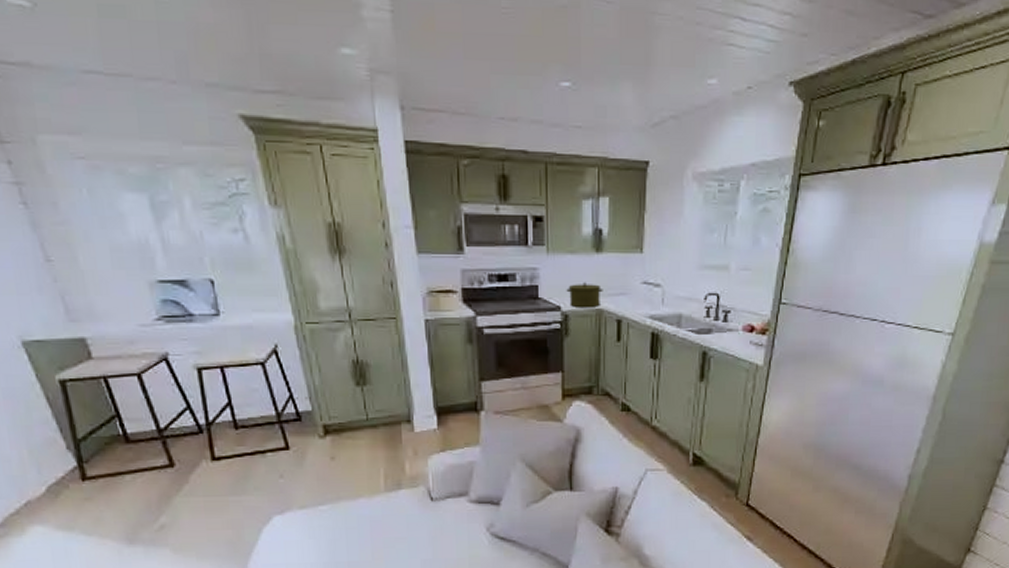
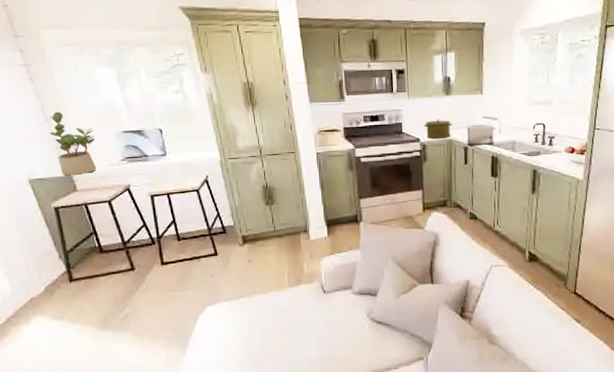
potted plant: none [51,249,120,338] -> present [49,111,96,176]
toaster: none [621,292,658,319] -> present [467,124,496,147]

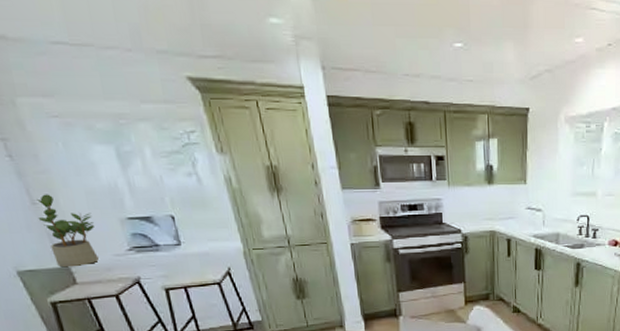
cooking pot: present [424,119,452,139] -> none [465,209,495,231]
toaster: present [467,124,496,147] -> none [510,216,539,238]

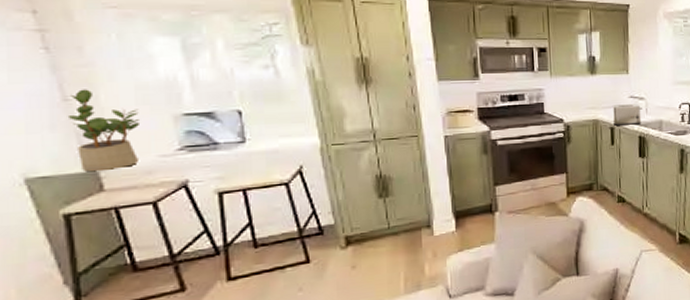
toaster: none [510,216,539,238] -> present [613,104,642,127]

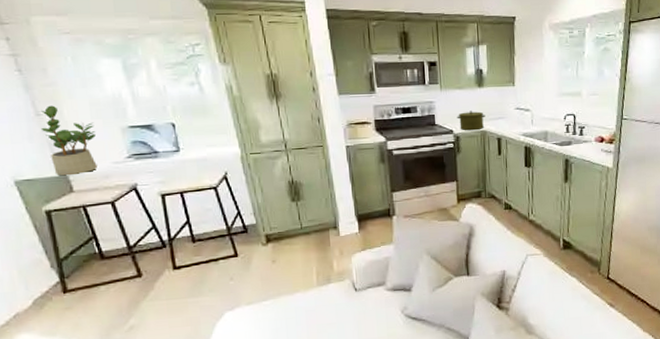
cooking pot: none [567,99,598,120] -> present [457,110,485,131]
toaster: present [613,104,642,127] -> none [500,115,528,137]

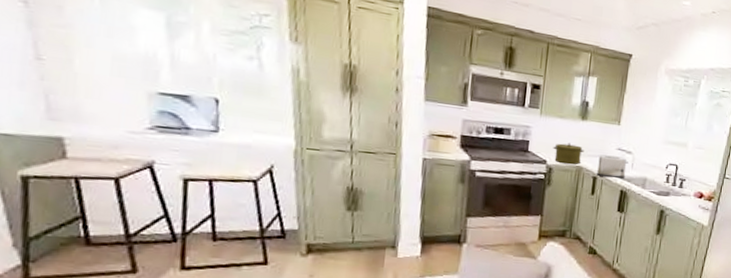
potted plant: present [40,105,97,176] -> none [38,50,113,139]
toaster: none [500,115,528,137] -> present [597,154,628,179]

